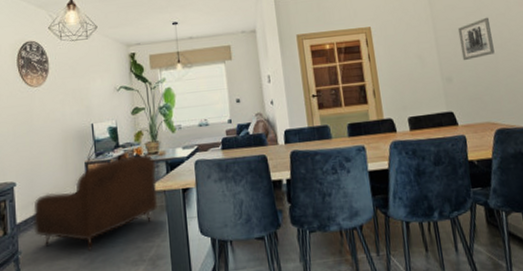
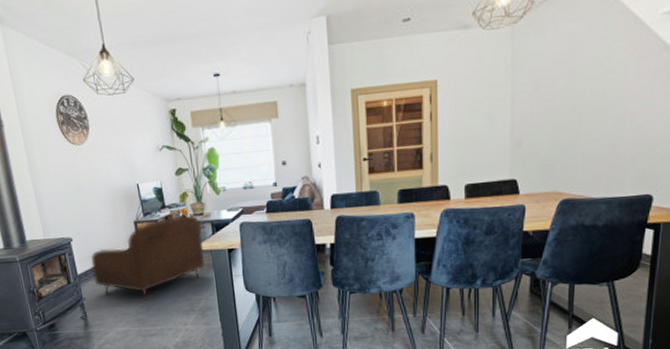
wall art: present [457,17,495,61] -> none [539,67,583,122]

